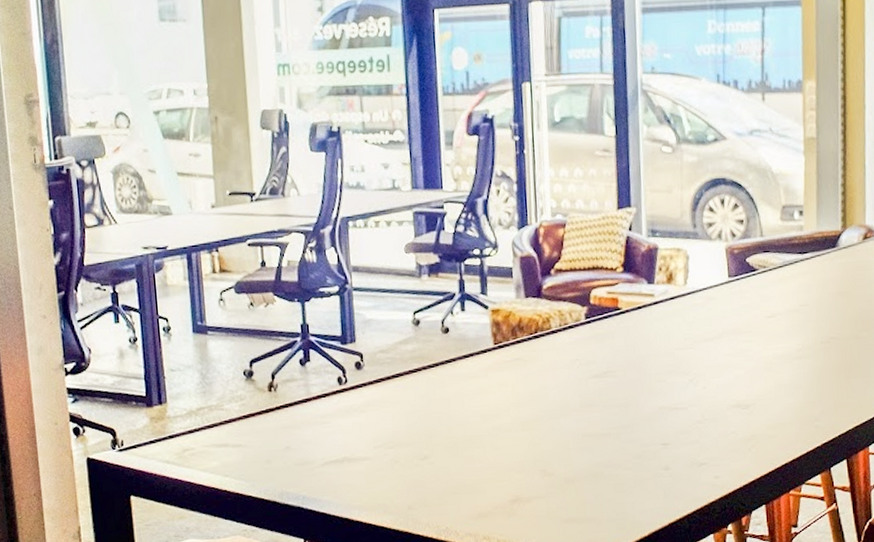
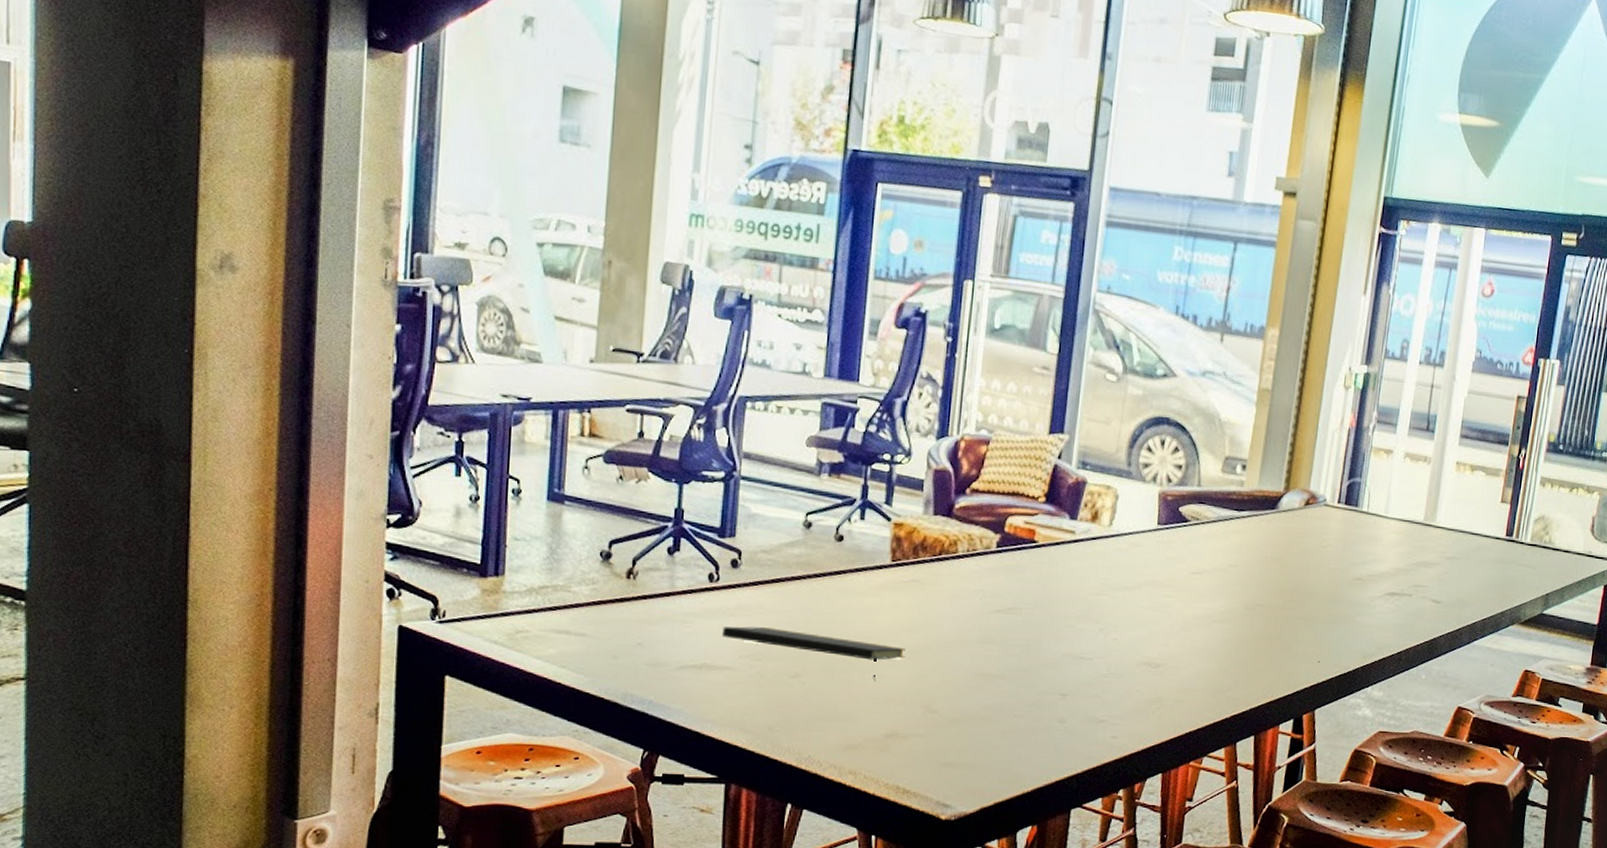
notepad: none [356,418,518,453] -> present [722,626,905,681]

